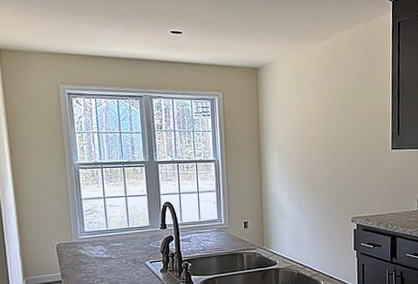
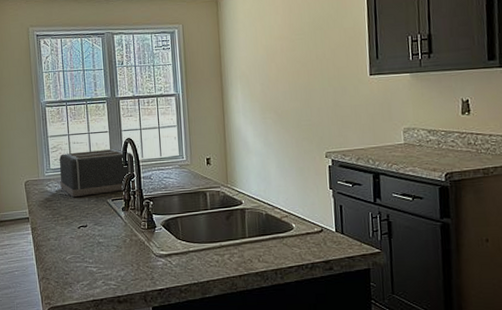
toaster: none [95,212,176,260] -> present [60,148,137,198]

